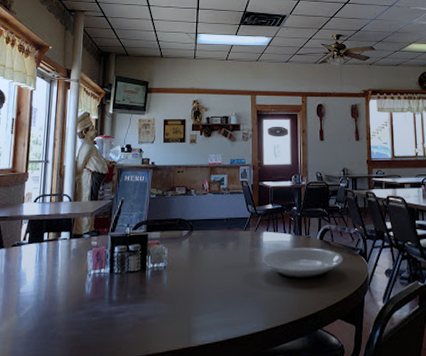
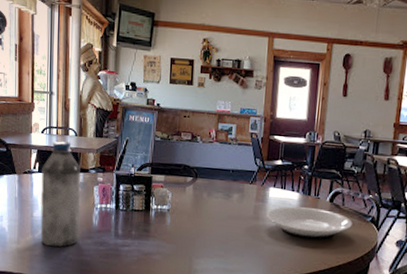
water bottle: none [26,208,74,325] -> present [40,141,81,248]

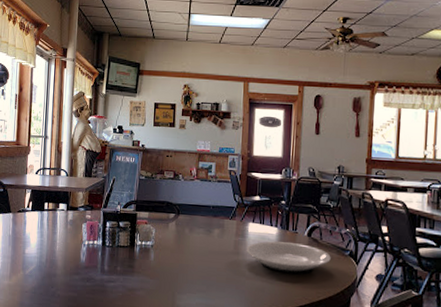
water bottle: present [40,141,81,248] -> none [31,181,70,284]

